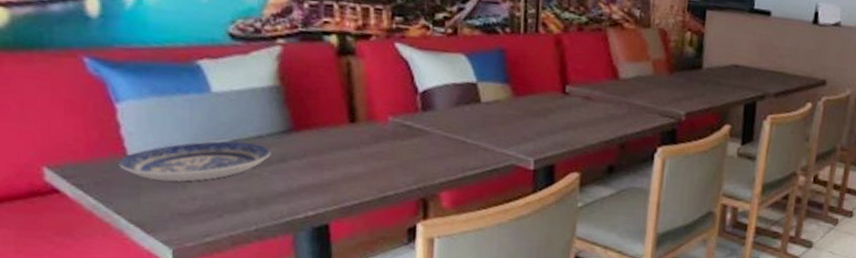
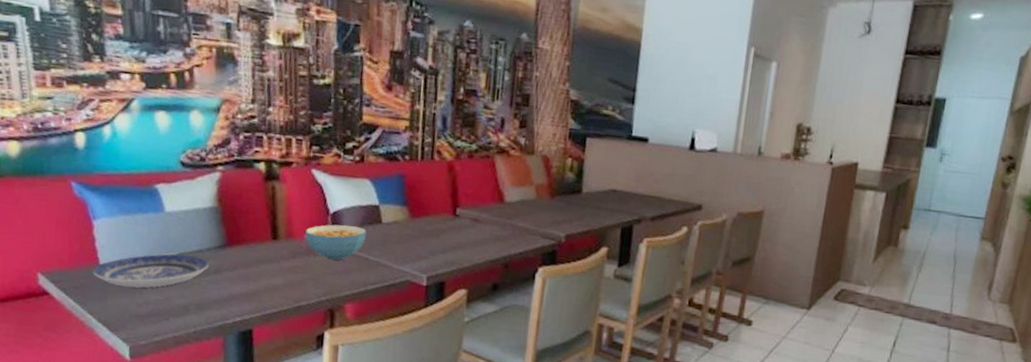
cereal bowl: none [390,104,463,145] -> present [305,224,367,261]

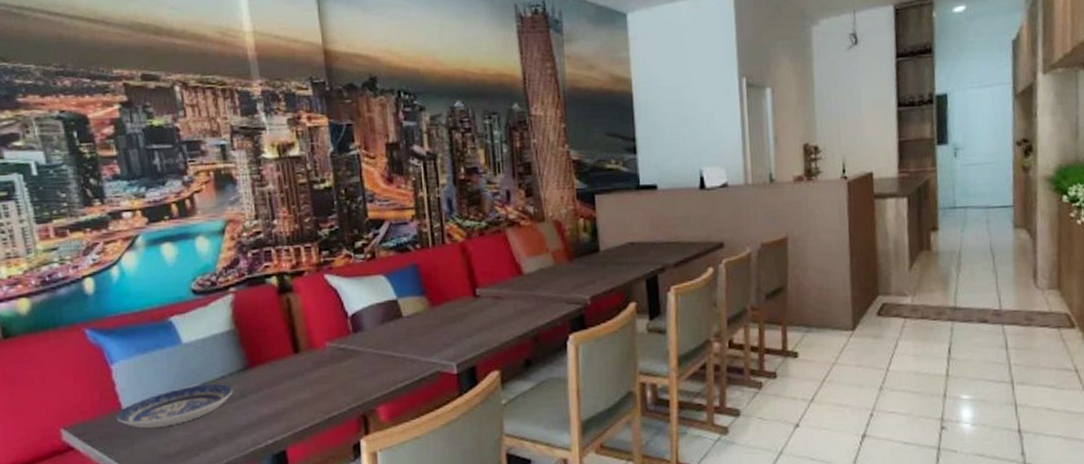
cereal bowl: present [305,224,367,261] -> none [327,324,389,364]

